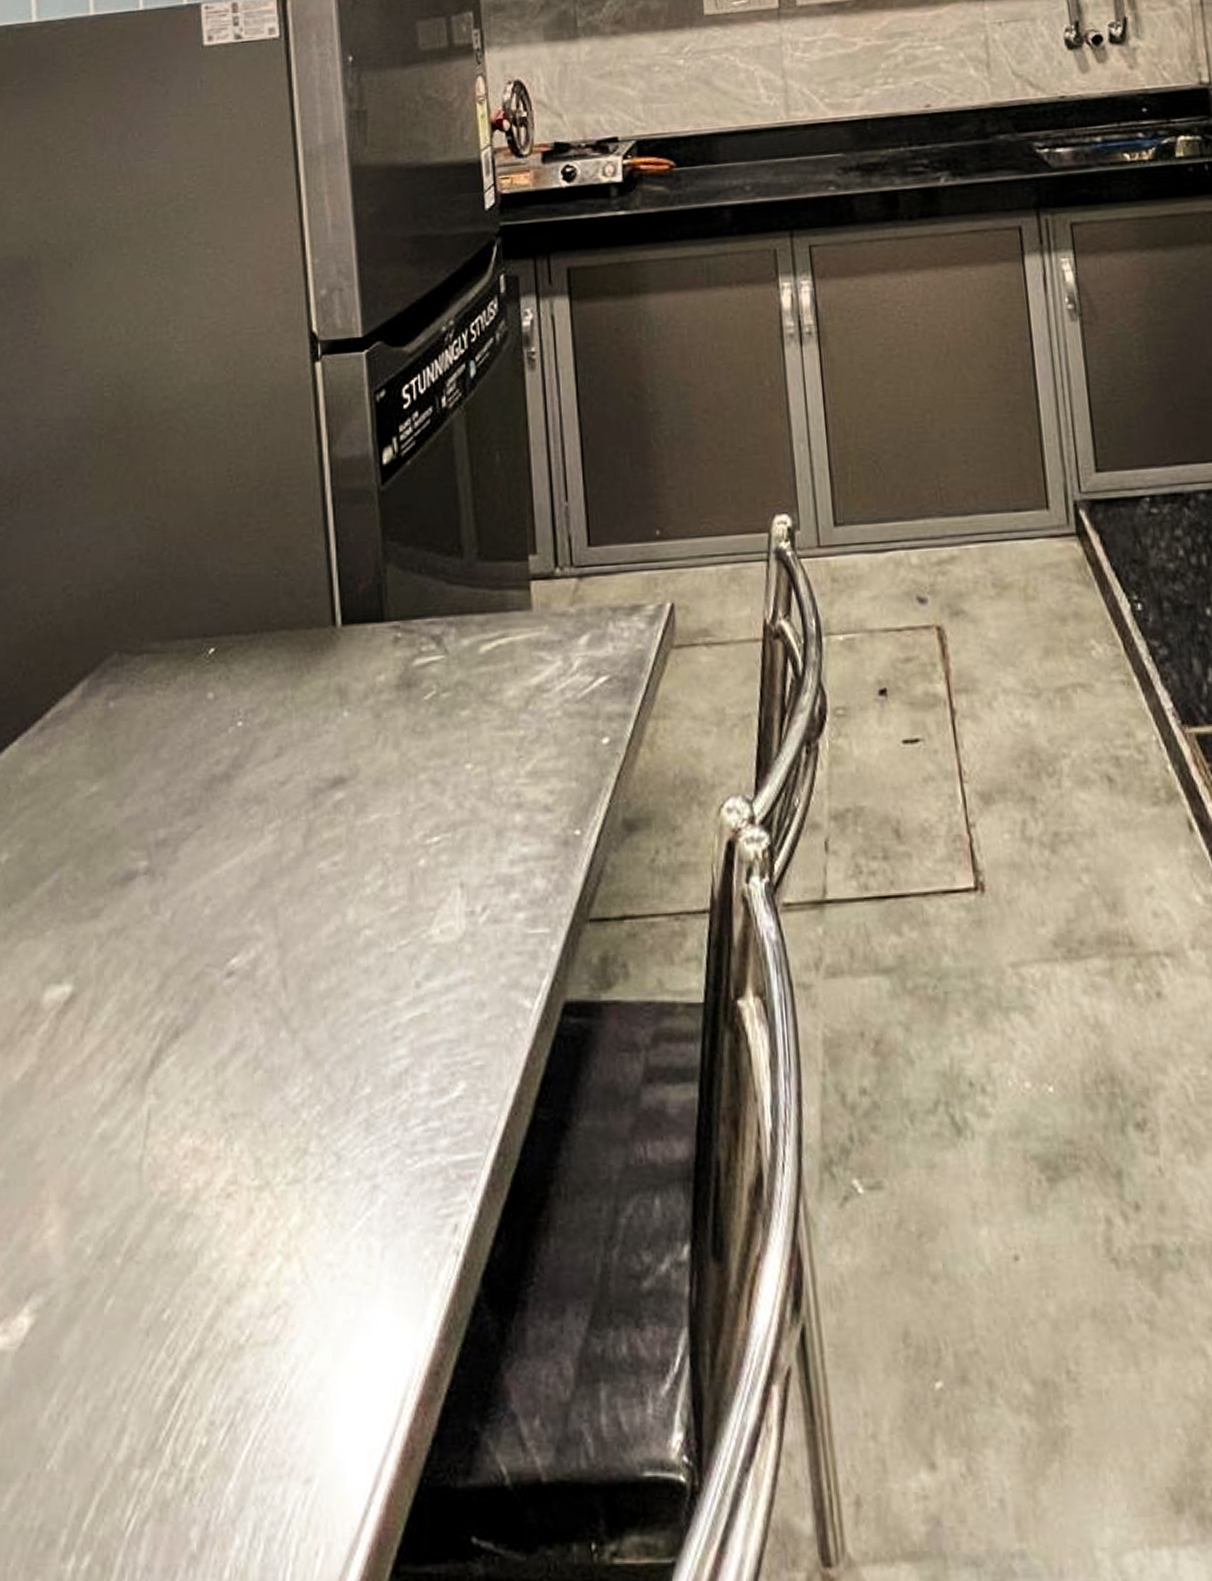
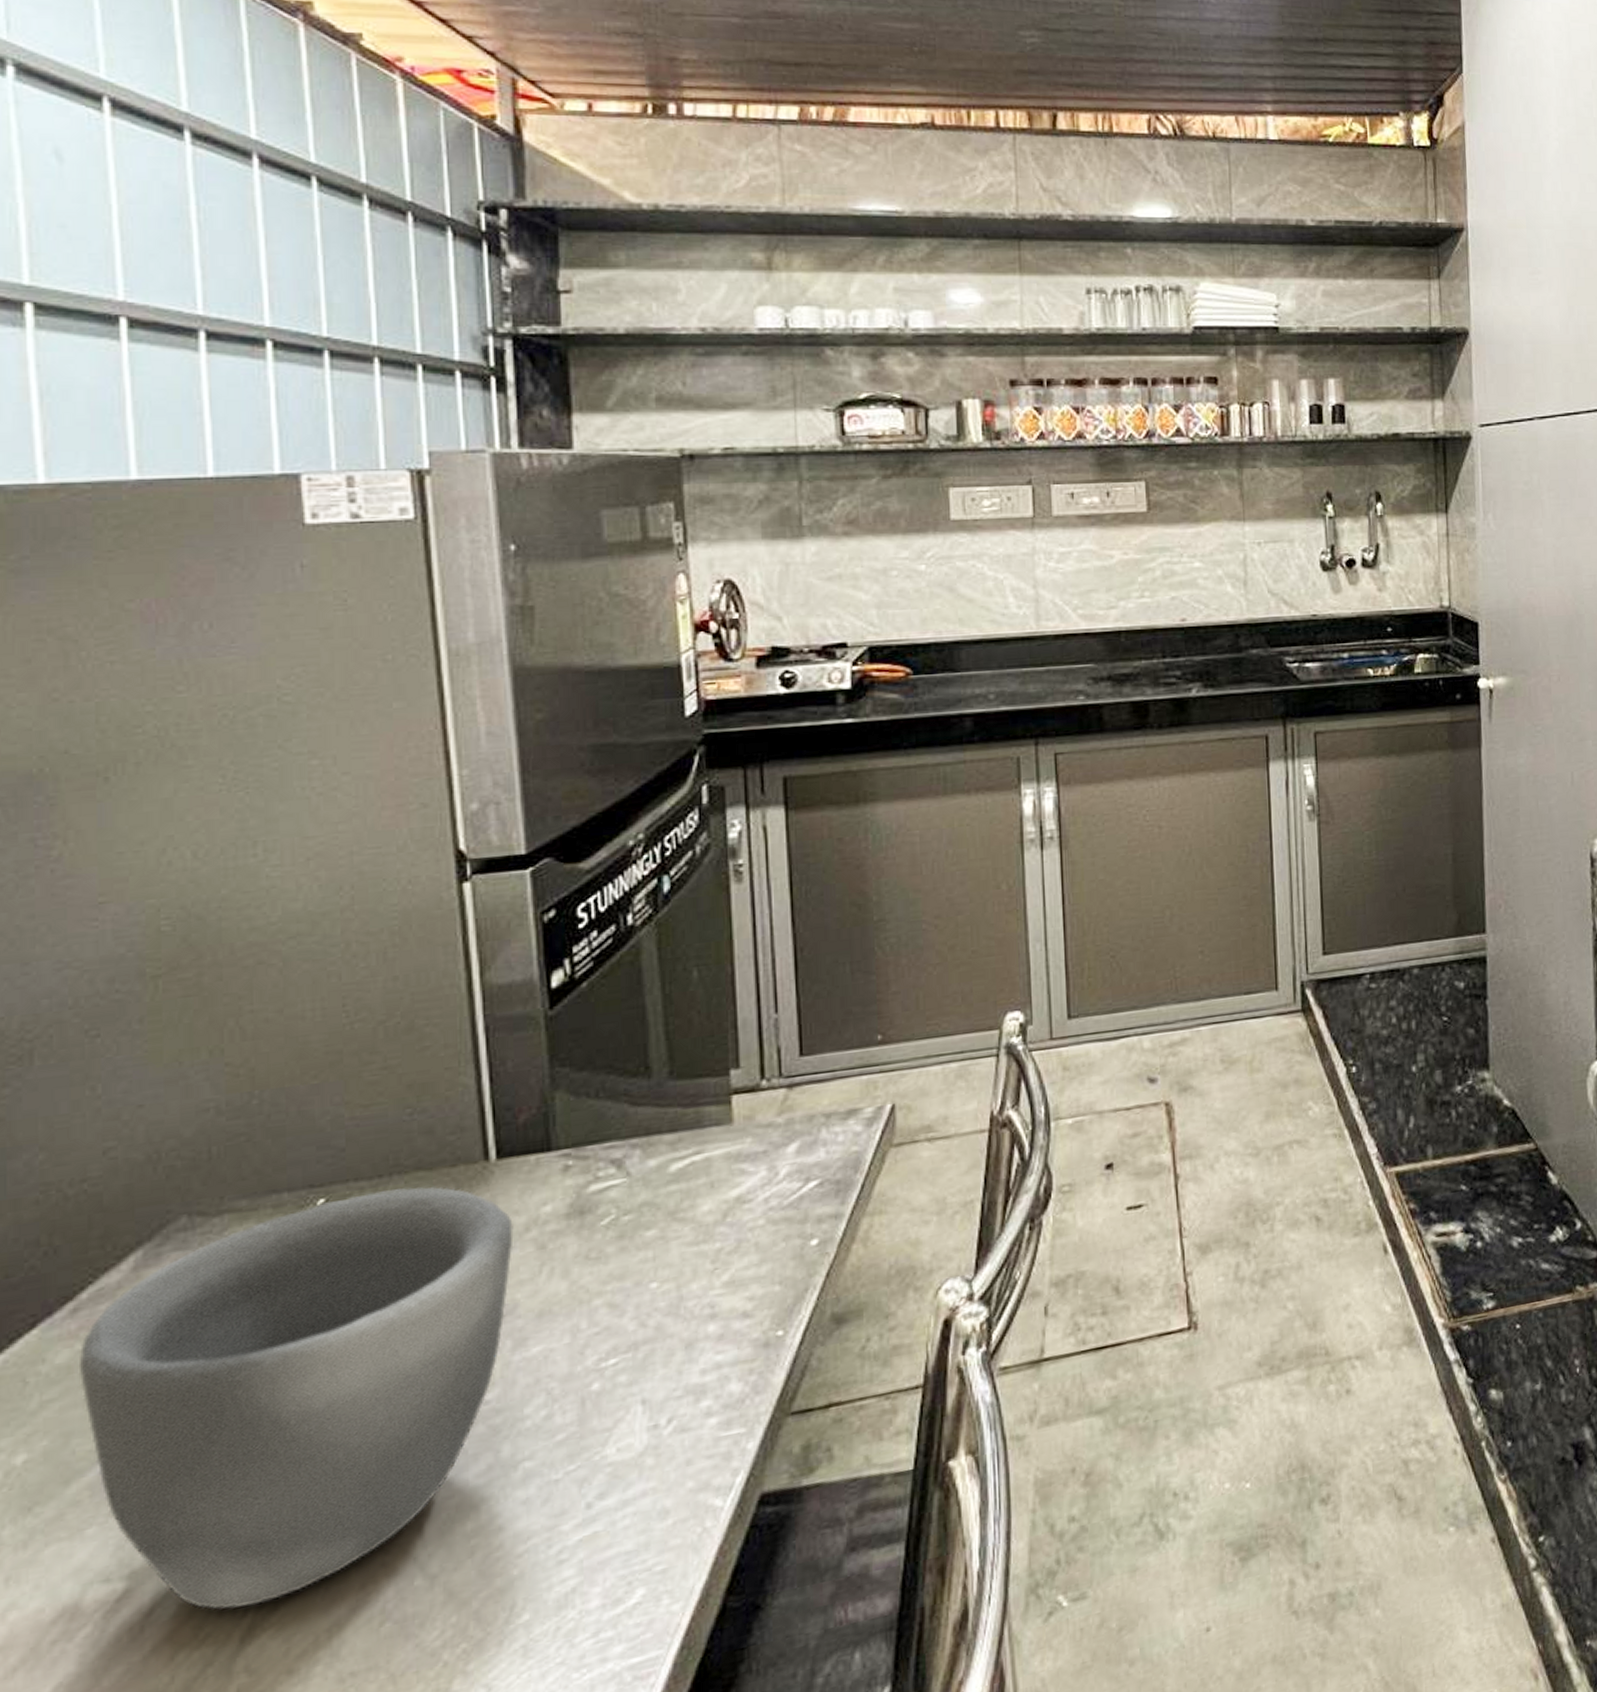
bowl: none [43,645,356,1030] -> present [78,1186,514,1610]

